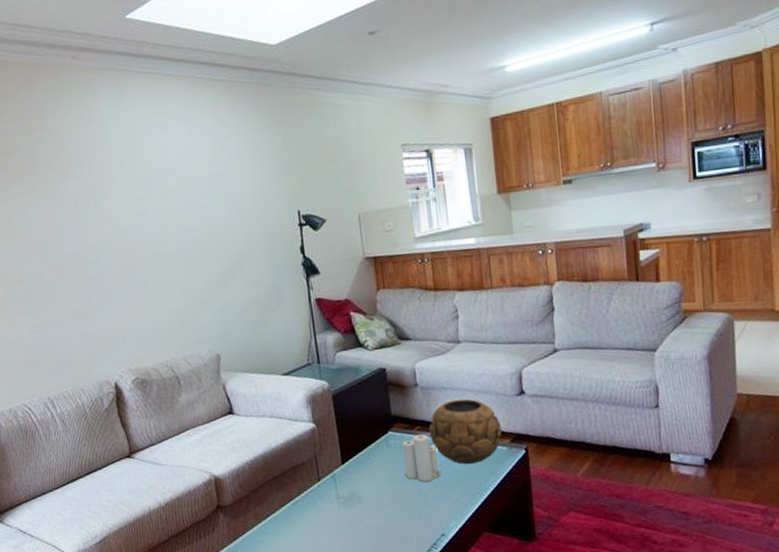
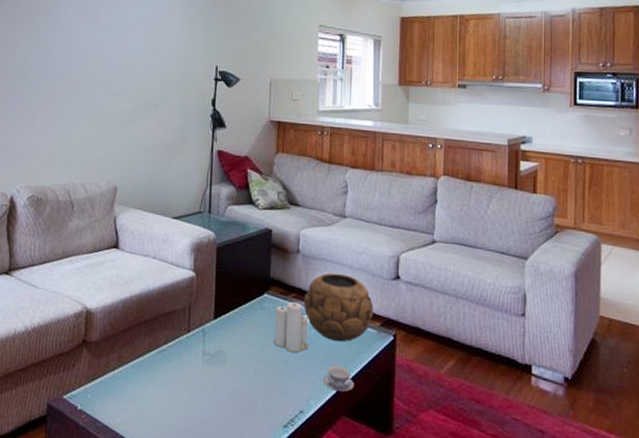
teacup: none [460,487,493,511] -> present [323,366,355,393]

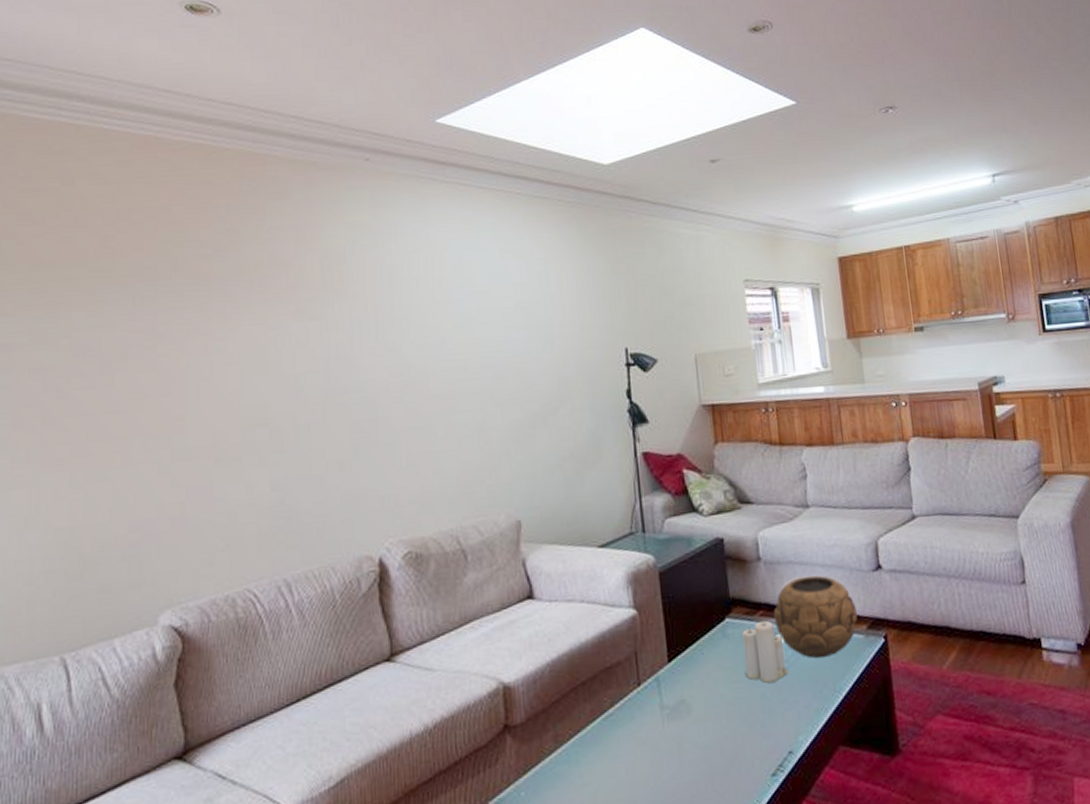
teacup: present [323,366,355,393] -> none [810,687,849,719]

